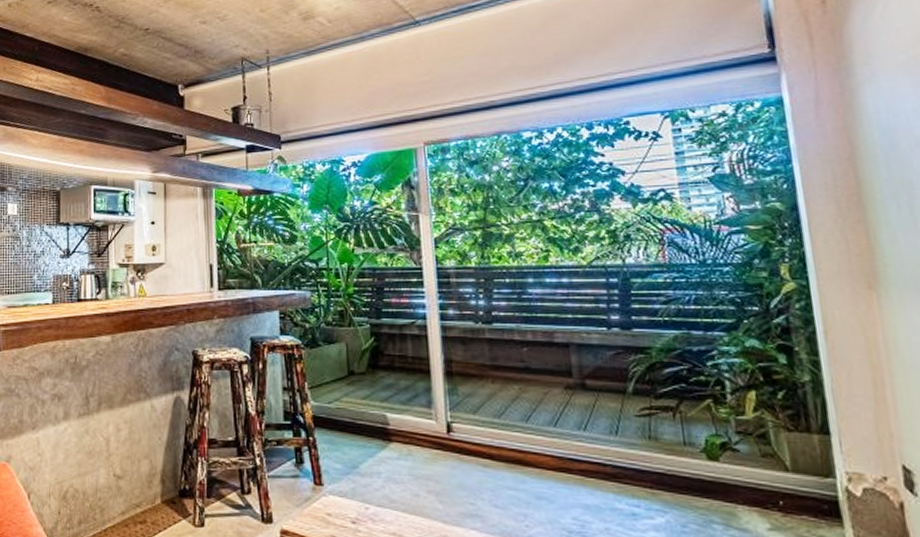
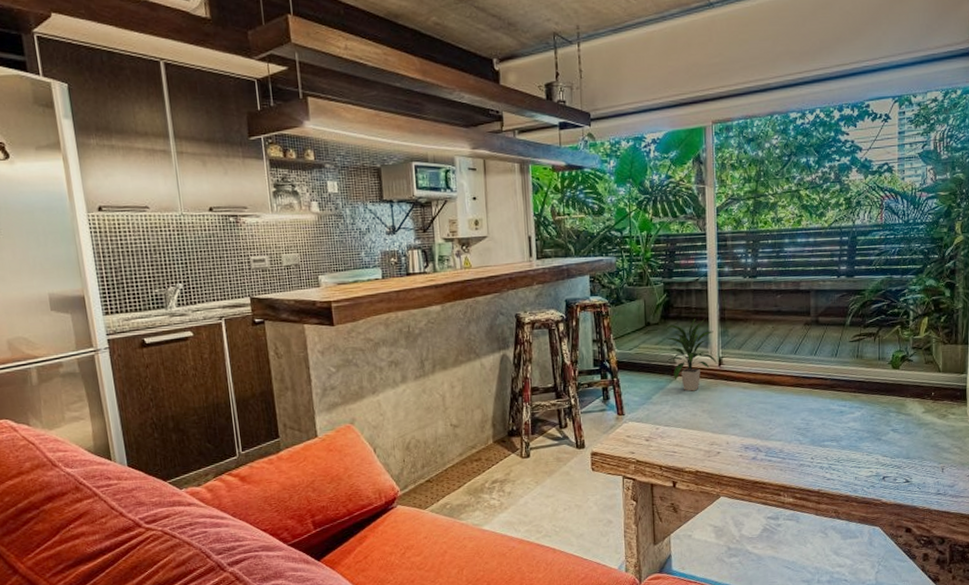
indoor plant: none [376,370,446,464] -> present [666,318,718,392]

